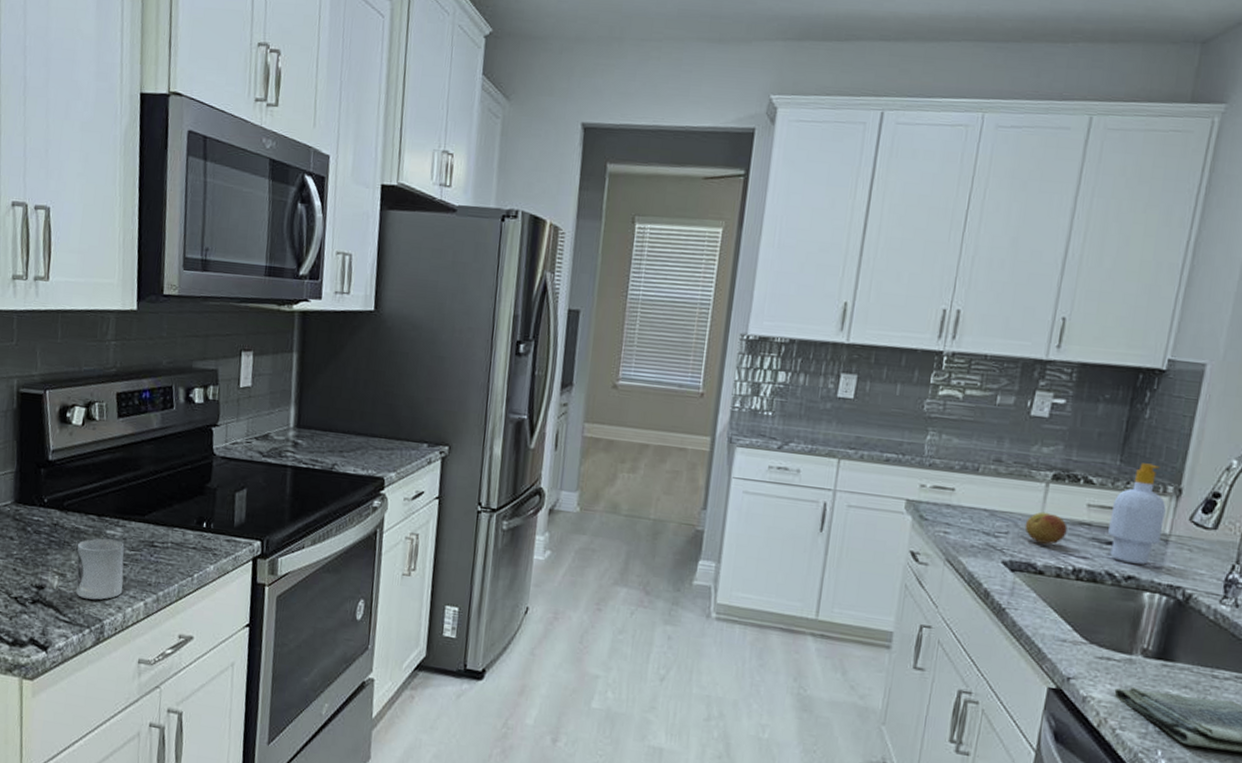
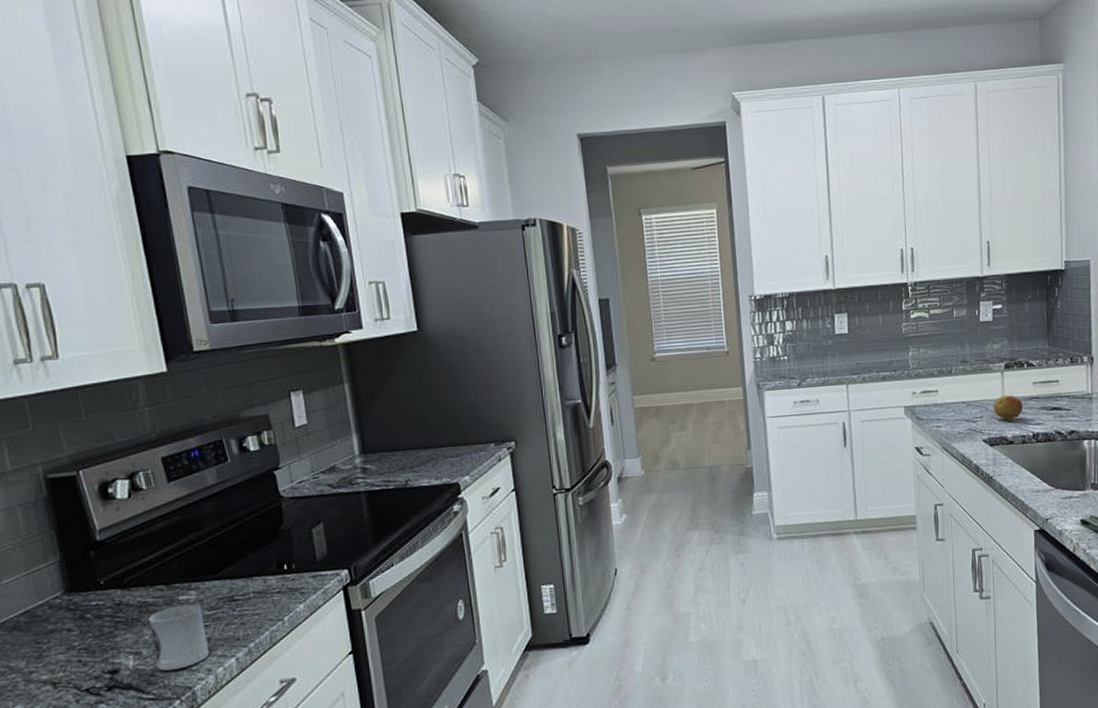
soap bottle: present [1108,463,1166,565] -> none [1050,342,1087,421]

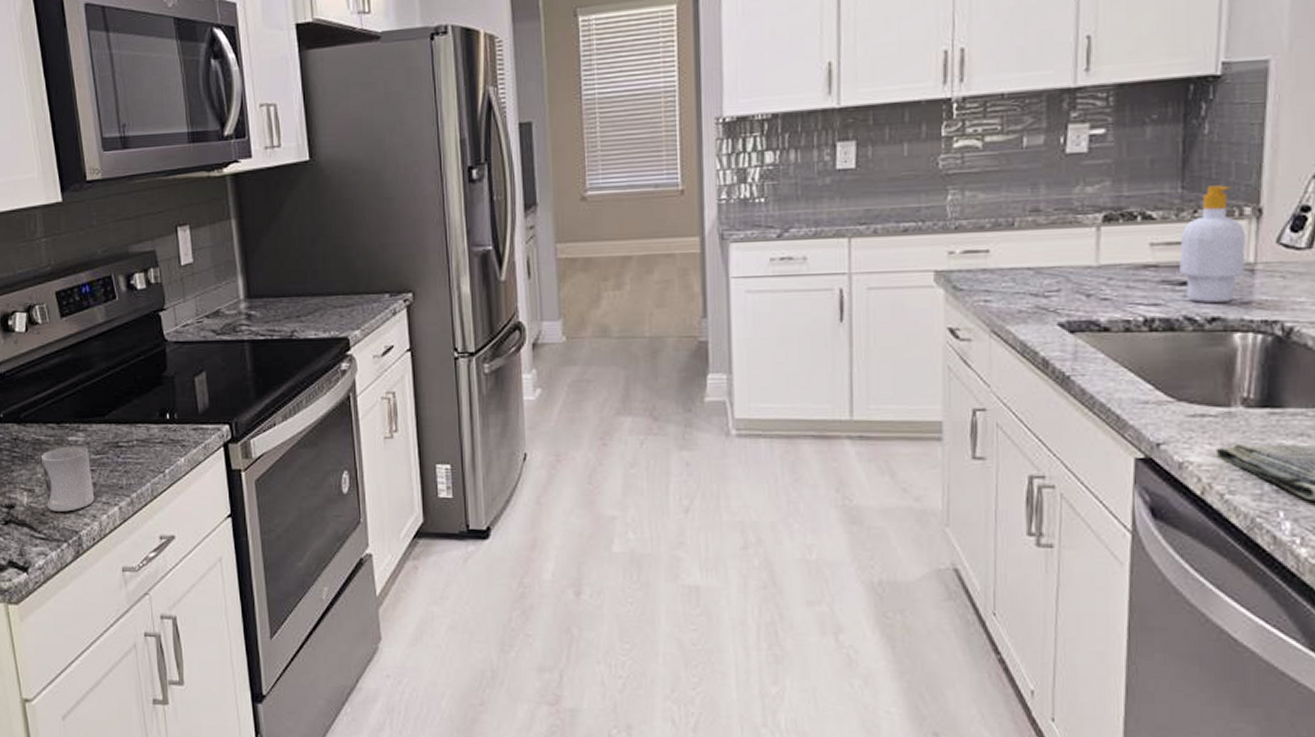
fruit: present [993,394,1023,420] -> none [1079,260,1130,296]
soap bottle: none [1050,342,1087,421] -> present [1179,185,1246,303]

